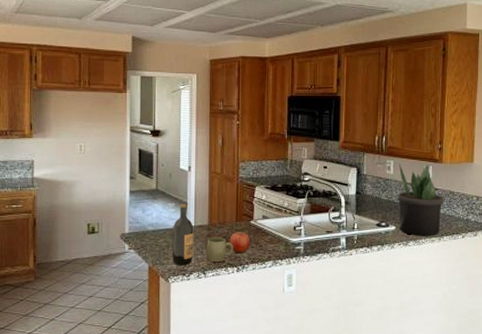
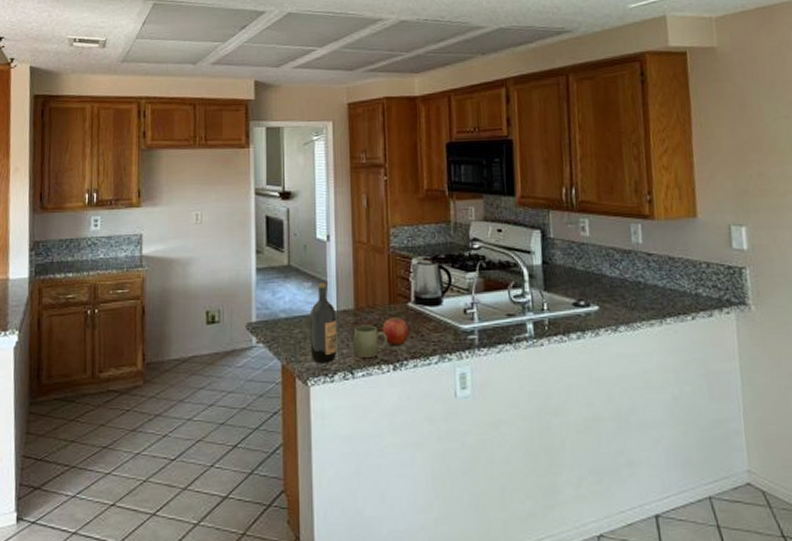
kettle: none [254,188,286,224] -> present [411,259,453,306]
planter: present [398,163,444,237] -> none [596,221,662,320]

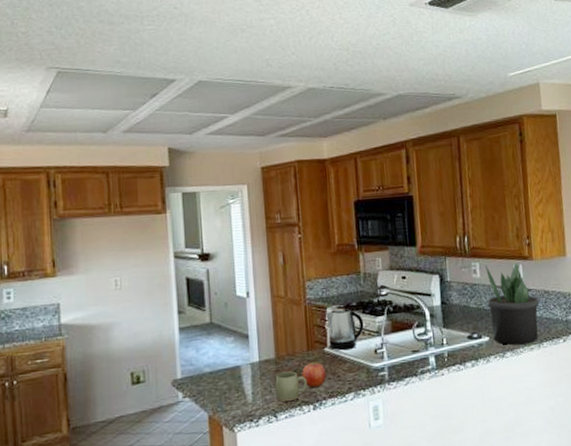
wine bottle: present [309,282,338,364] -> none [233,336,261,411]
planter: none [596,221,662,320] -> present [486,263,540,346]

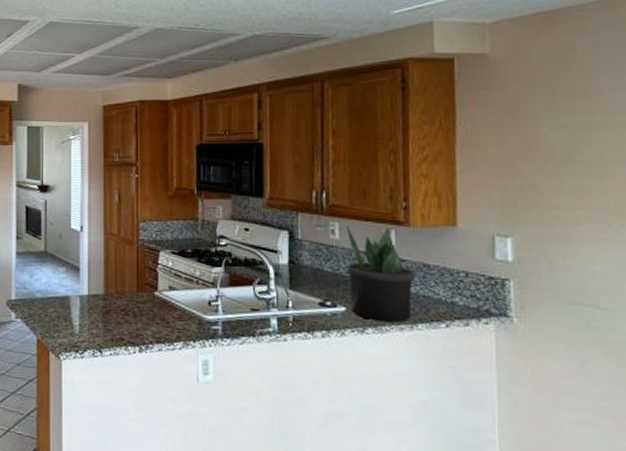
mug: present [275,371,307,402] -> none [103,309,134,340]
fruit: present [302,360,327,388] -> none [130,303,155,331]
kettle: present [326,307,364,351] -> none [158,253,198,297]

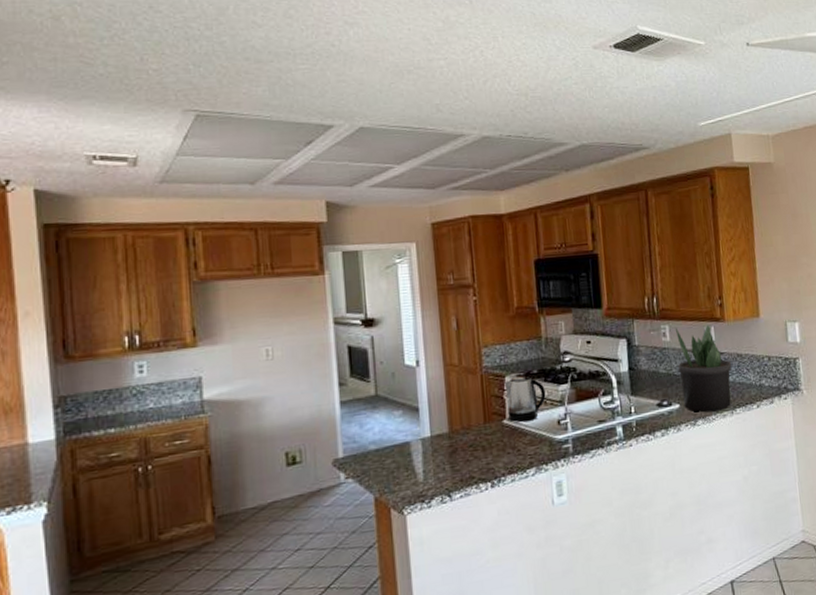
kettle: none [158,253,198,297] -> present [504,375,546,423]

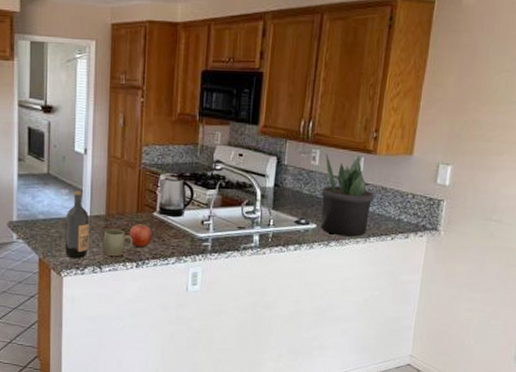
wine bottle: none [401,409,434,491] -> present [64,190,90,259]
mug: none [449,446,484,480] -> present [103,229,133,257]
fruit: none [478,434,506,464] -> present [129,223,152,248]

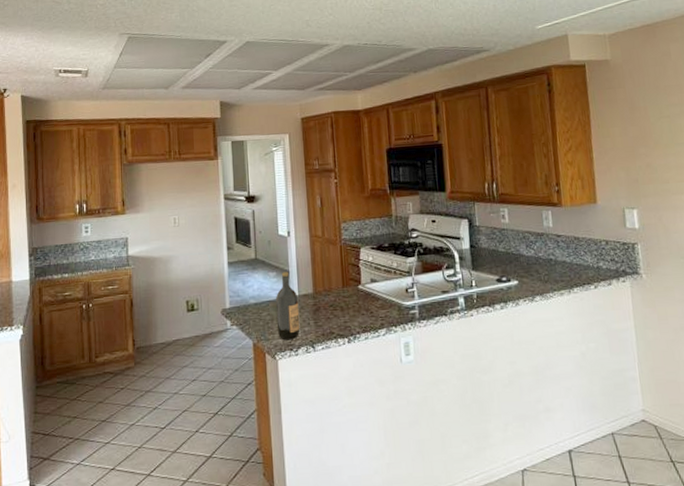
mug: present [103,229,133,257] -> none [313,306,342,334]
fruit: present [129,223,152,248] -> none [337,297,360,322]
kettle: present [158,176,195,217] -> none [360,248,396,288]
planter: present [320,153,375,238] -> none [514,209,569,291]

